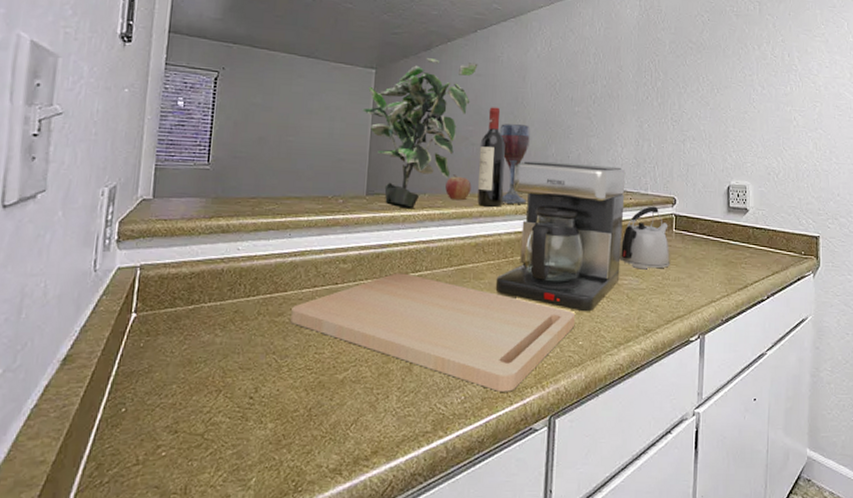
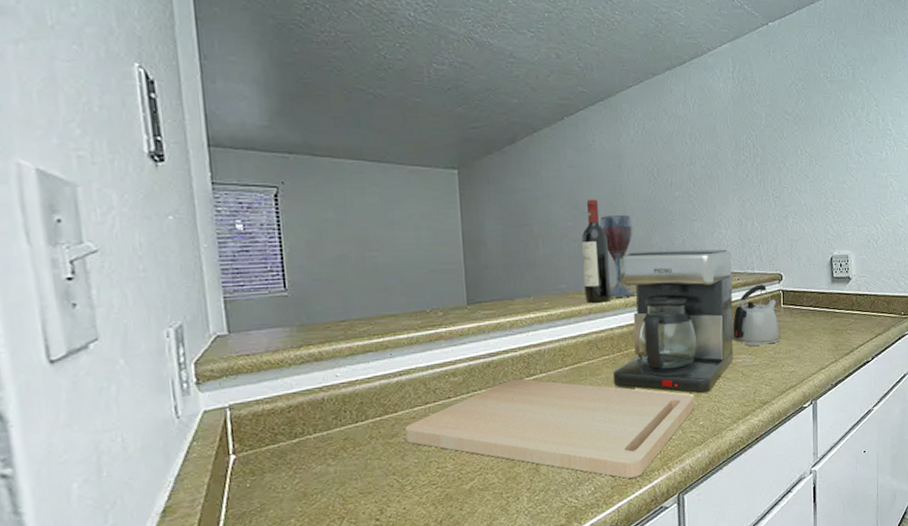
potted plant: present [362,58,478,209] -> none [450,152,569,315]
fruit: present [445,174,472,201] -> none [550,274,578,300]

